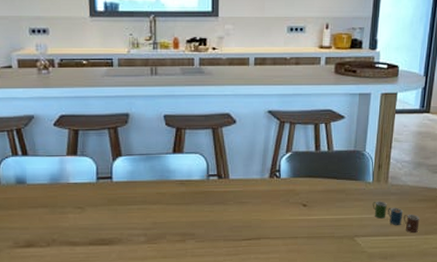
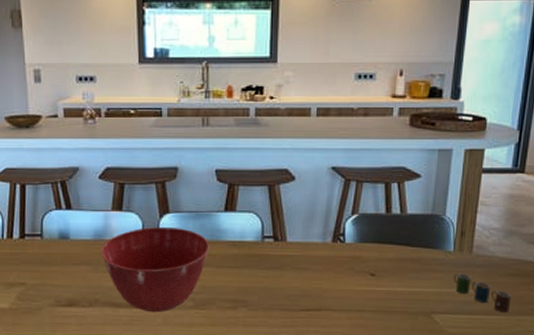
mixing bowl: none [57,169,160,249] -> present [101,226,210,313]

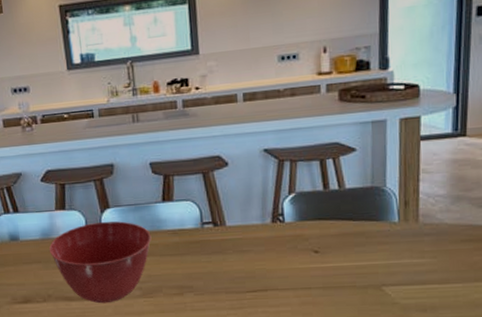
cup: present [453,273,512,313] -> none [401,243,466,281]

